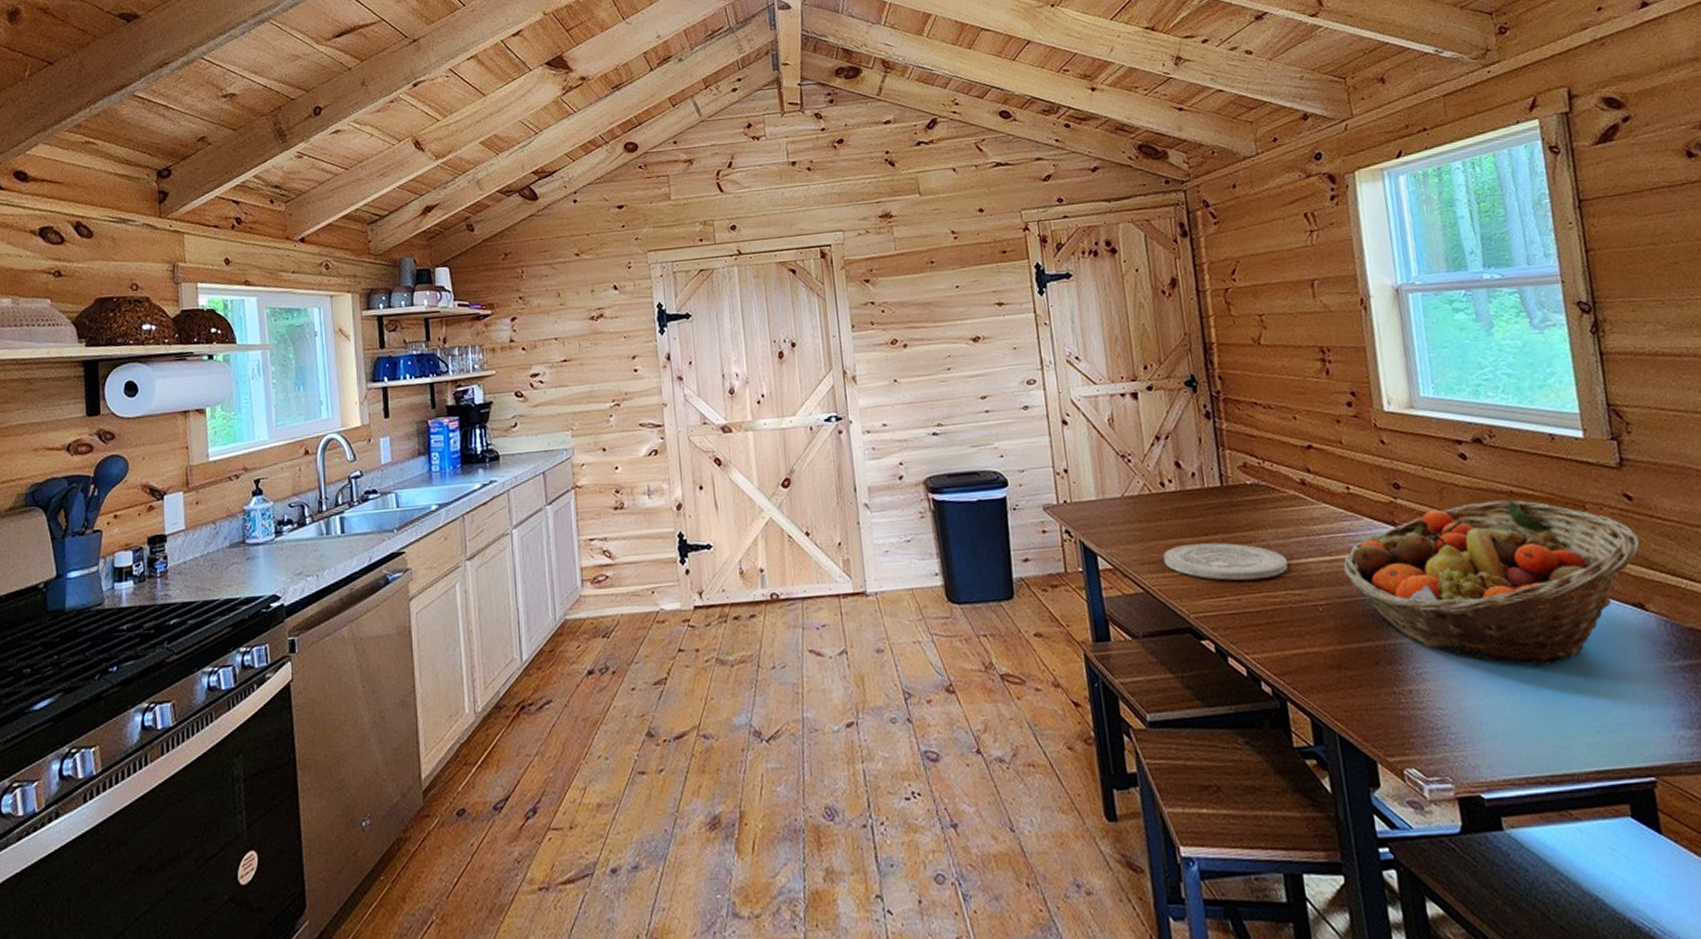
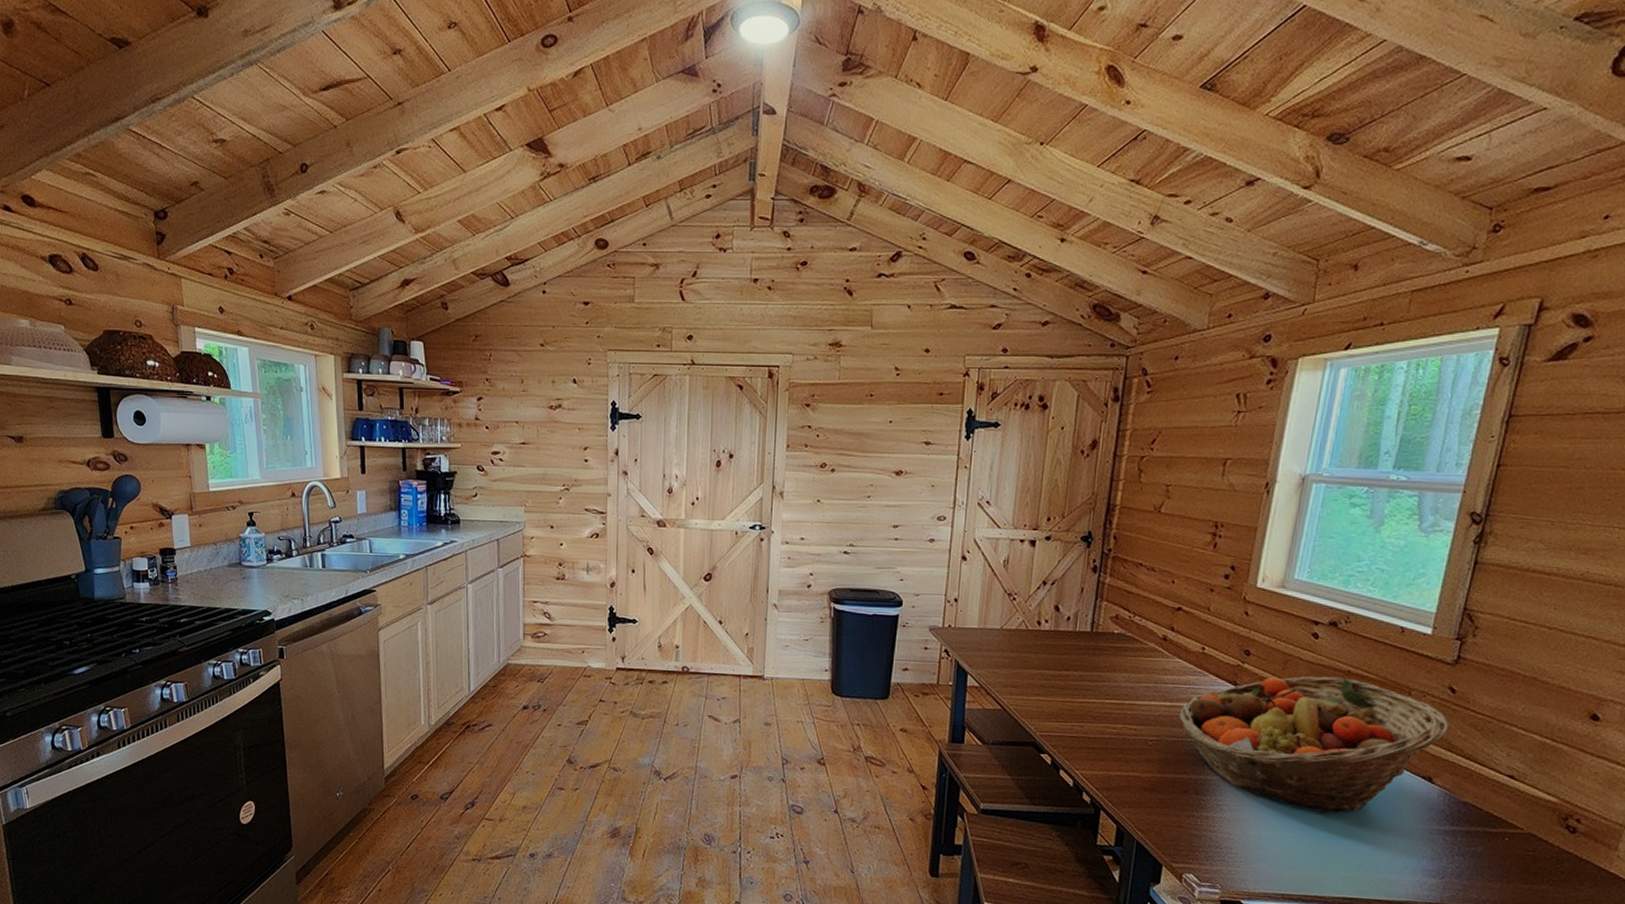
plate: present [1163,542,1288,581] -> none [1025,676,1132,713]

